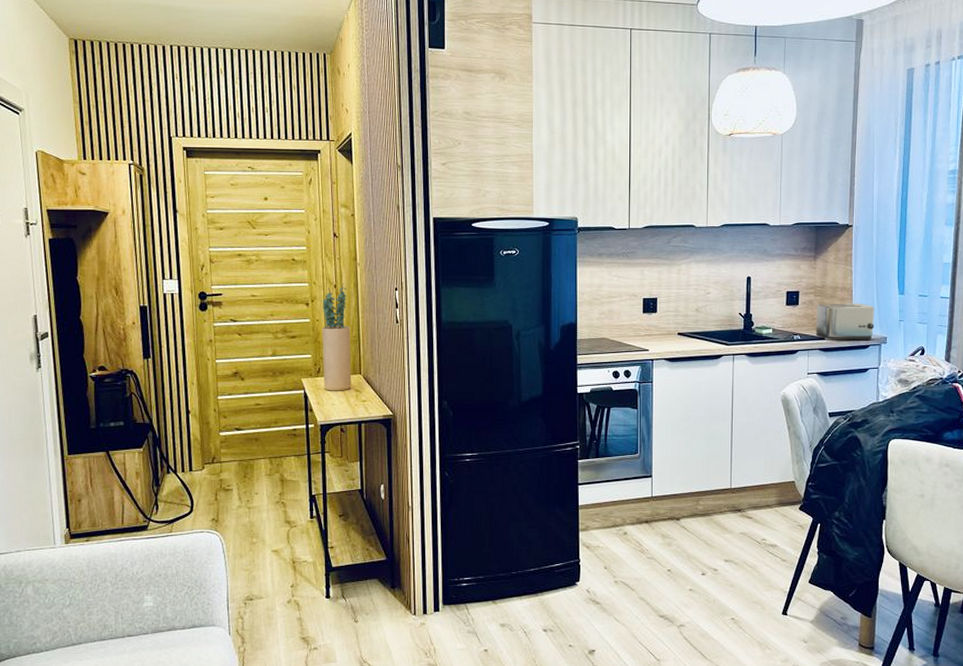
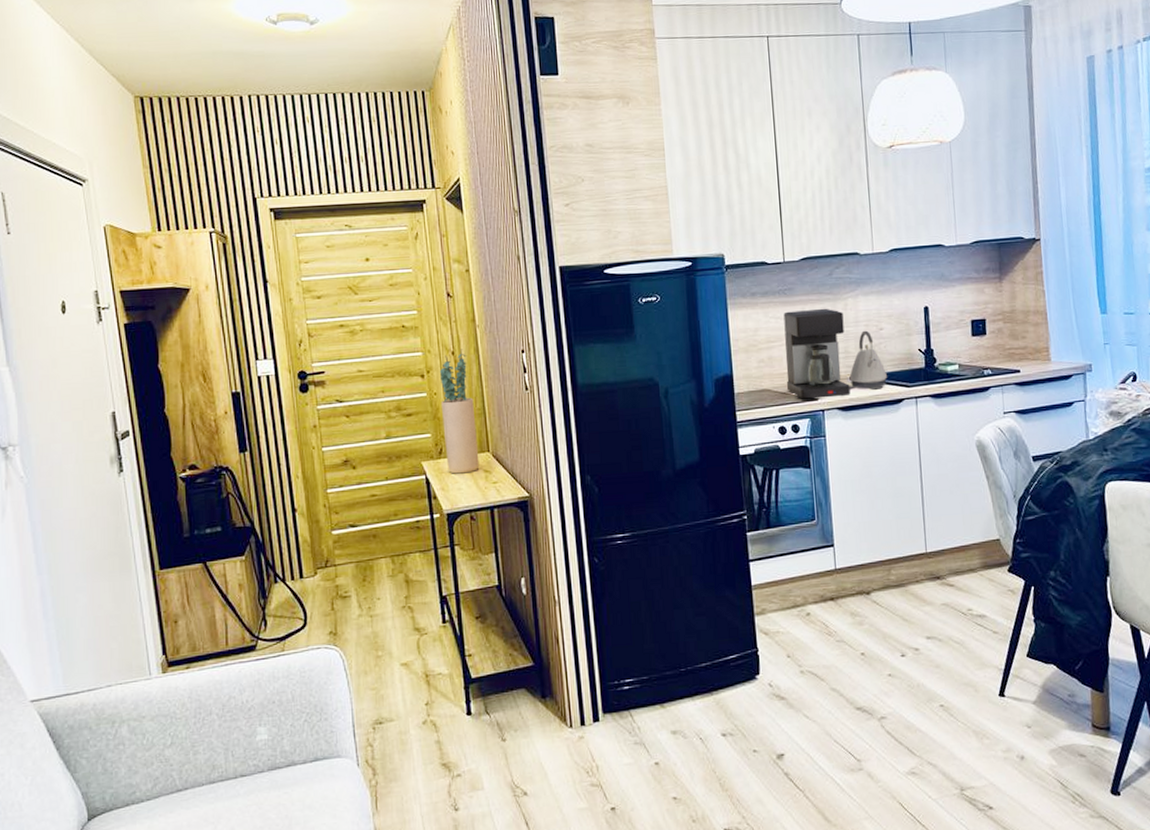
coffee maker: none [622,271,677,349] -> present [783,308,851,399]
kettle: none [677,293,711,345] -> present [849,330,888,390]
toaster: present [815,302,875,341] -> none [1007,327,1076,373]

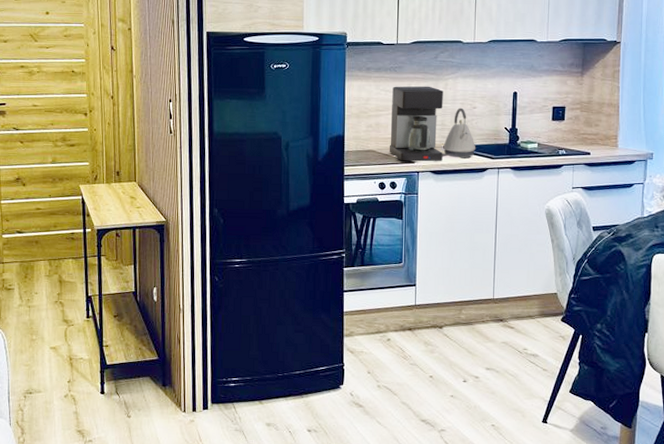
vase: present [439,349,480,474] -> none [99,94,127,198]

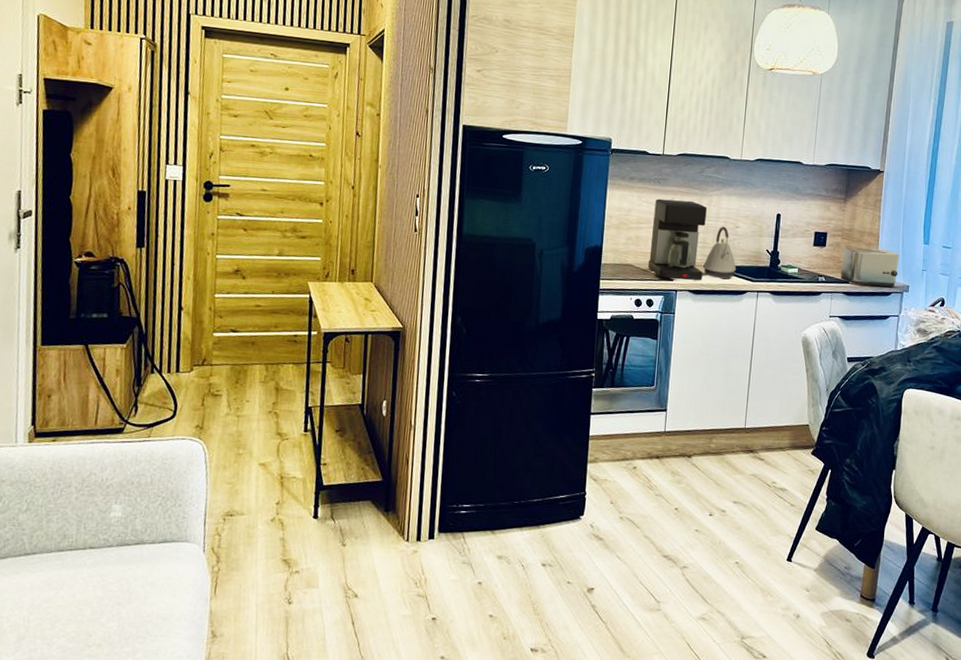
toaster: none [581,118,641,156] -> present [840,246,900,288]

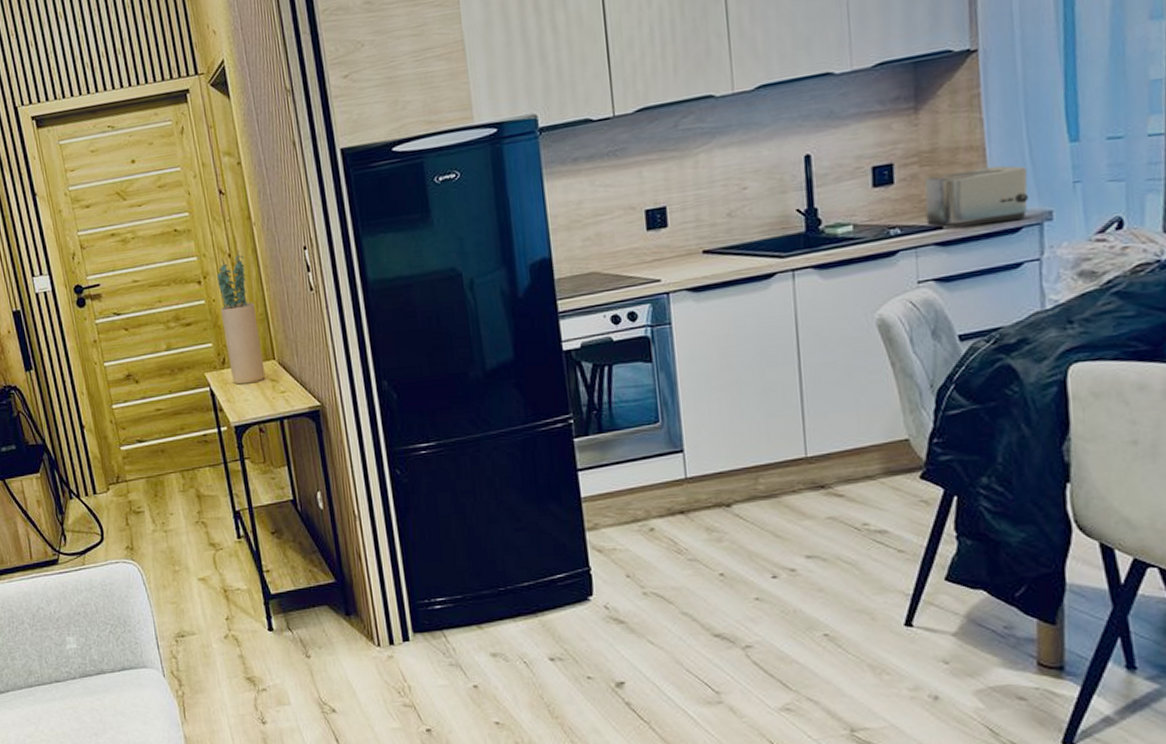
vase: none [331,185,365,299] -> present [216,250,266,385]
coffee maker: present [647,198,707,281] -> none [614,168,704,281]
kettle: present [703,226,737,279] -> none [702,191,754,266]

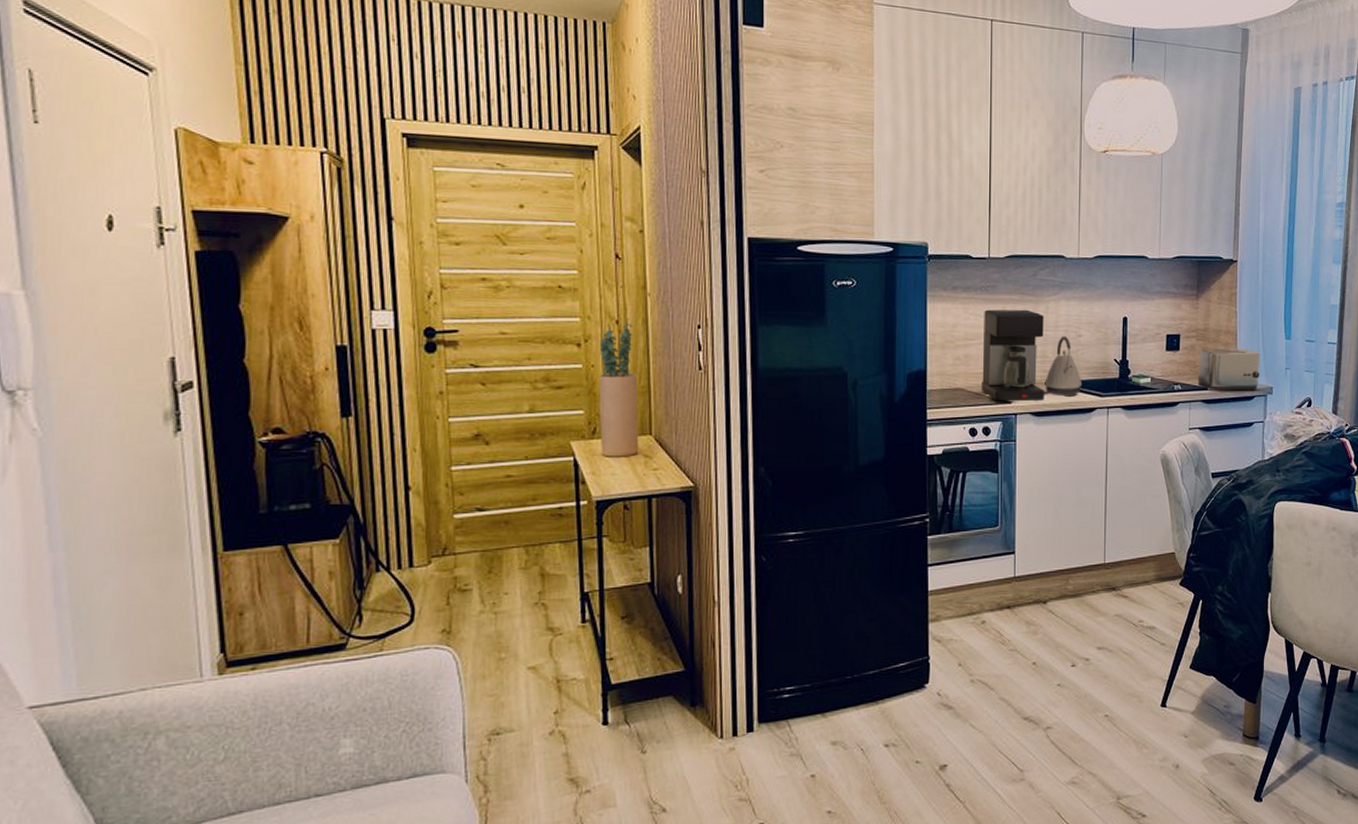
coffee maker: none [614,168,704,281] -> present [980,309,1044,402]
kettle: none [702,191,754,266] -> present [1044,335,1083,397]

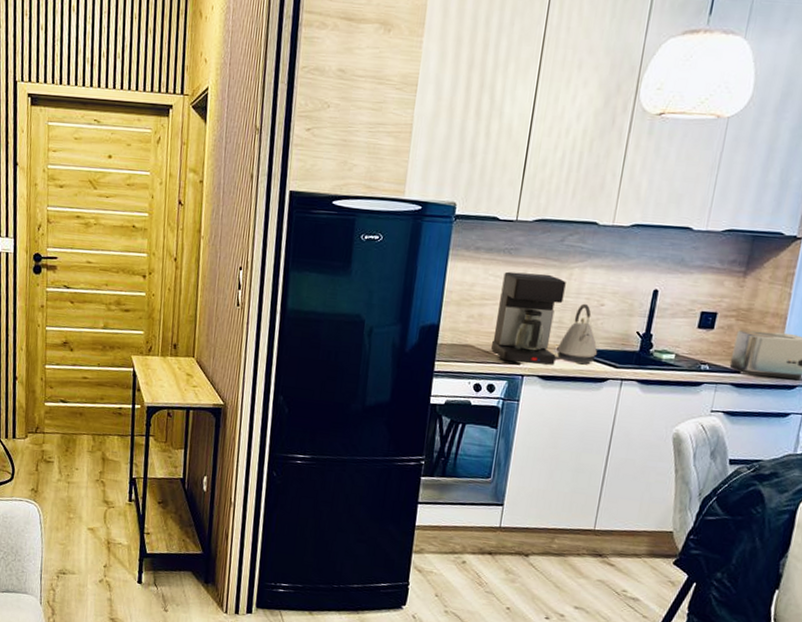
vase: present [598,318,639,457] -> none [154,256,188,374]

